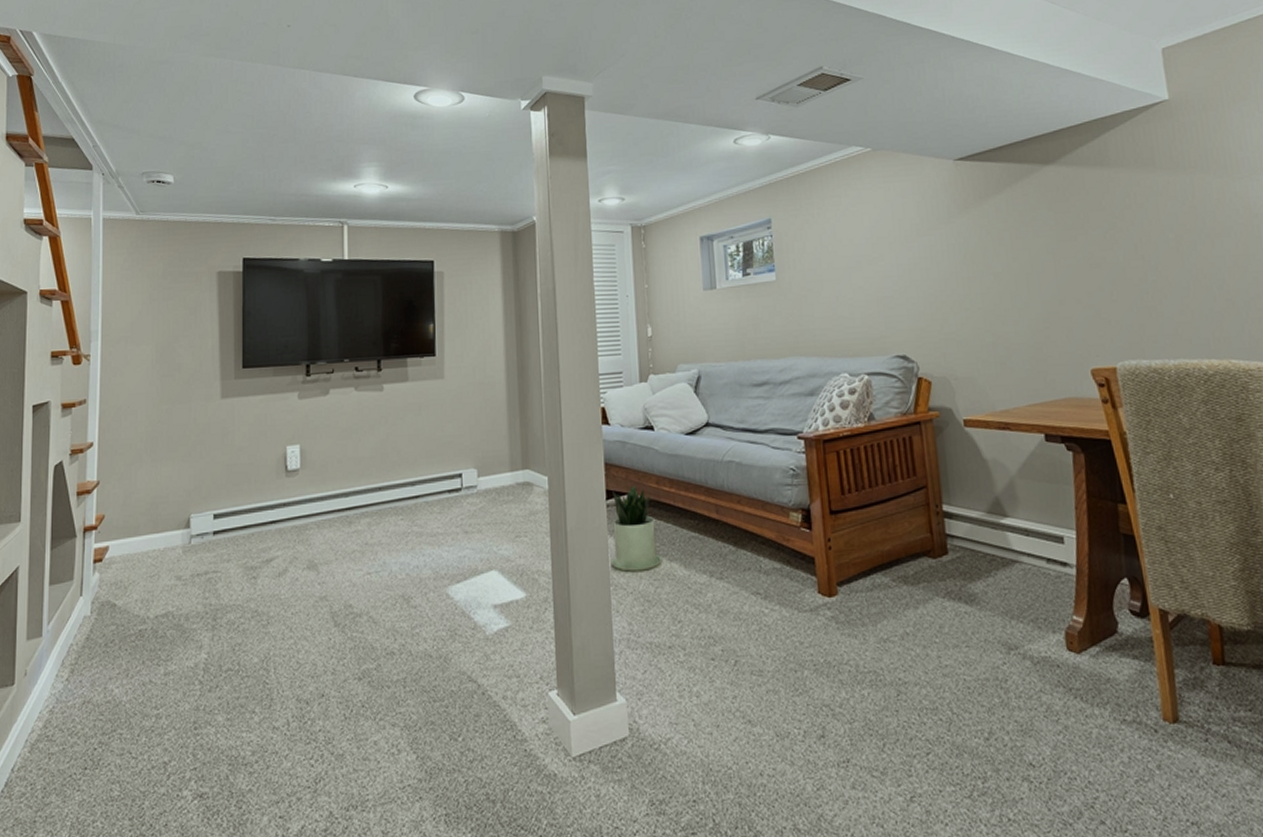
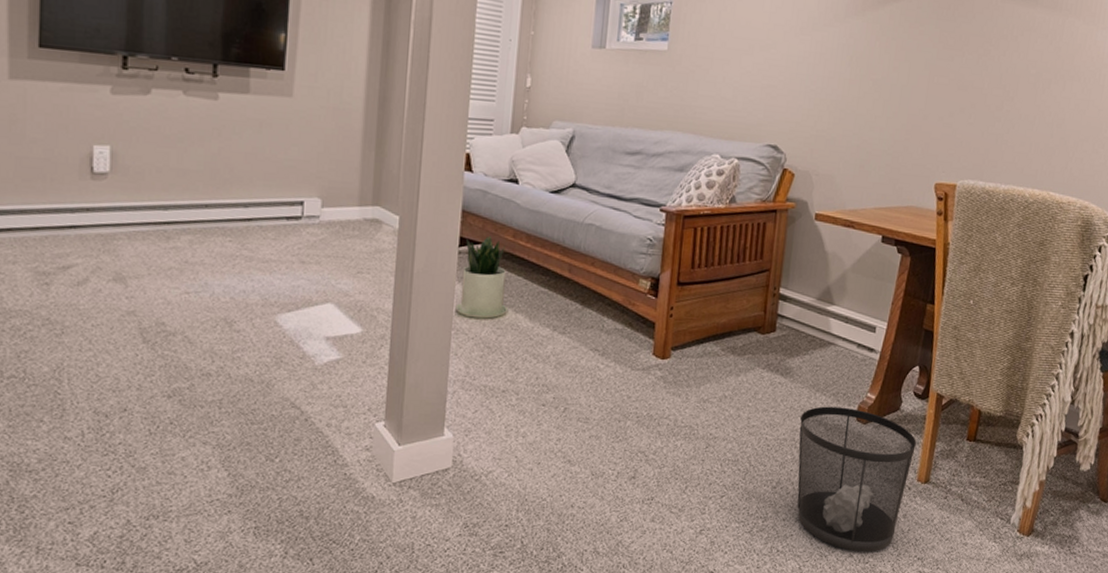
waste bin: none [999,635,1152,818] -> present [797,406,917,552]

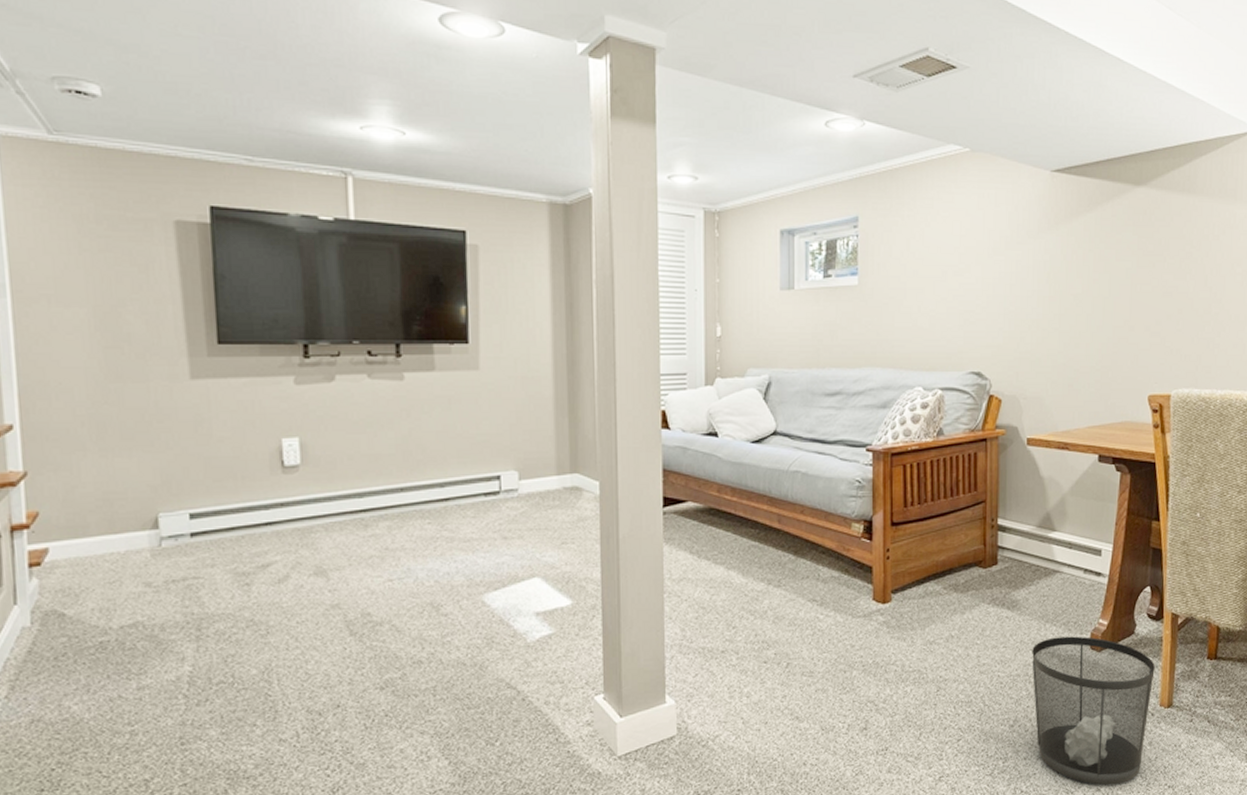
planter: present [455,235,509,319] -> none [665,492,720,579]

